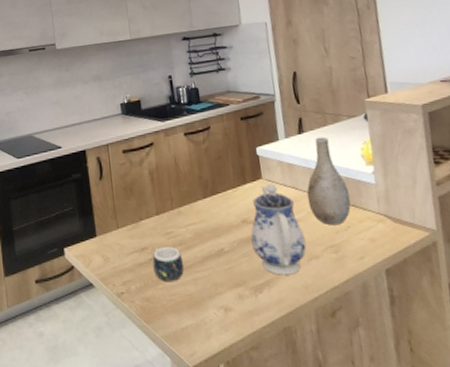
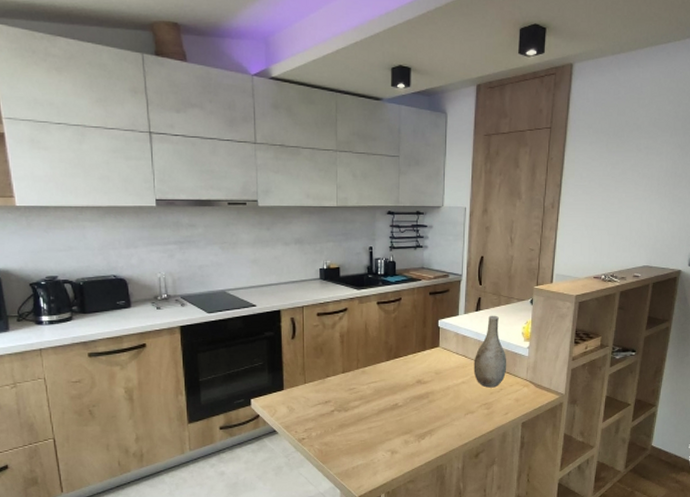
mug: present [152,247,184,283] -> none [334,401,362,430]
teapot: present [251,183,307,275] -> none [423,351,466,426]

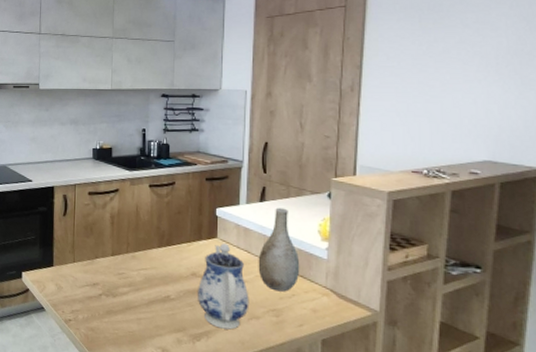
teapot: none [423,351,466,426] -> present [198,243,249,330]

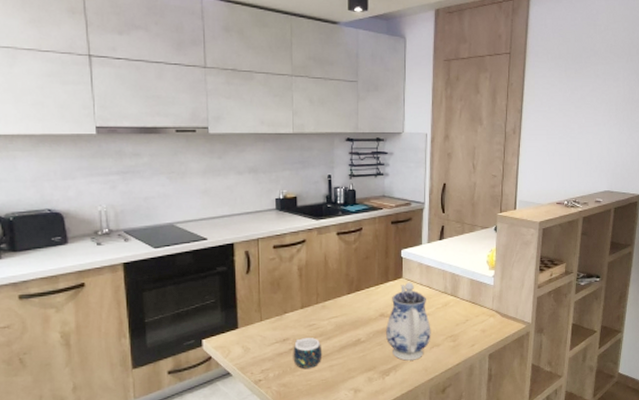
mug: none [102,285,131,318] -> present [293,338,323,369]
vase: present [258,207,300,292] -> none [438,244,473,319]

